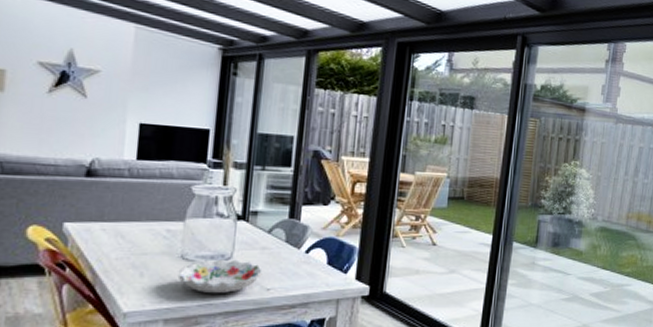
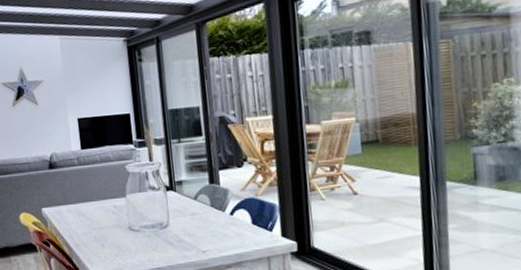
decorative bowl: present [177,259,264,294] -> none [129,226,198,259]

